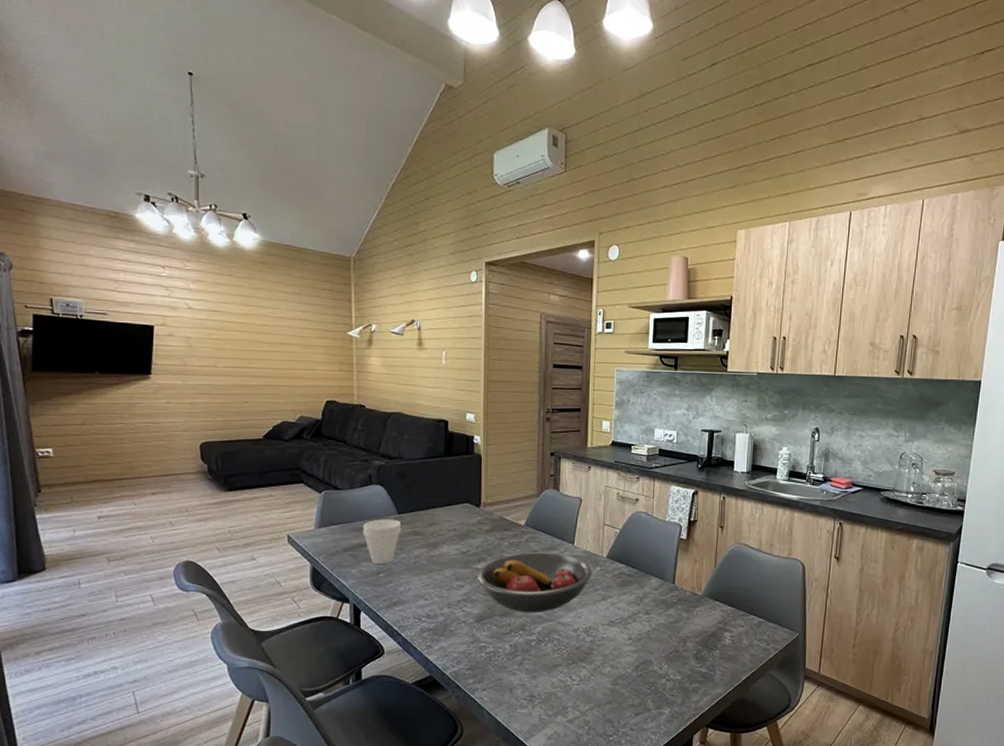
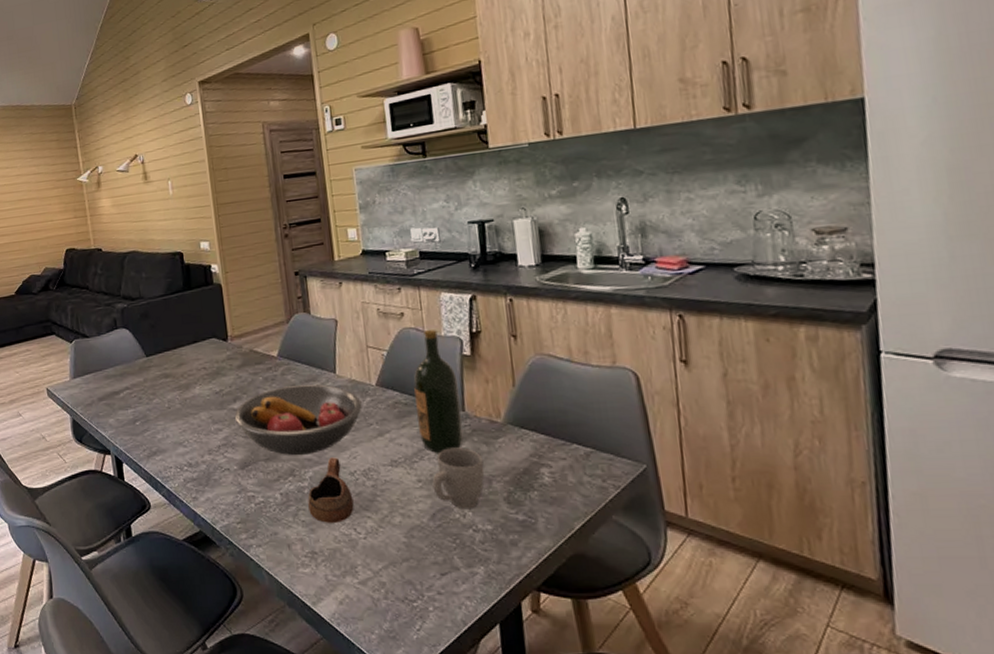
cup: present [363,519,402,564] -> none [114,363,152,412]
cup: none [533,616,573,671] -> present [308,457,354,523]
wine bottle: none [636,516,673,617] -> present [414,330,463,453]
mug: none [640,613,682,663] -> present [432,447,485,510]

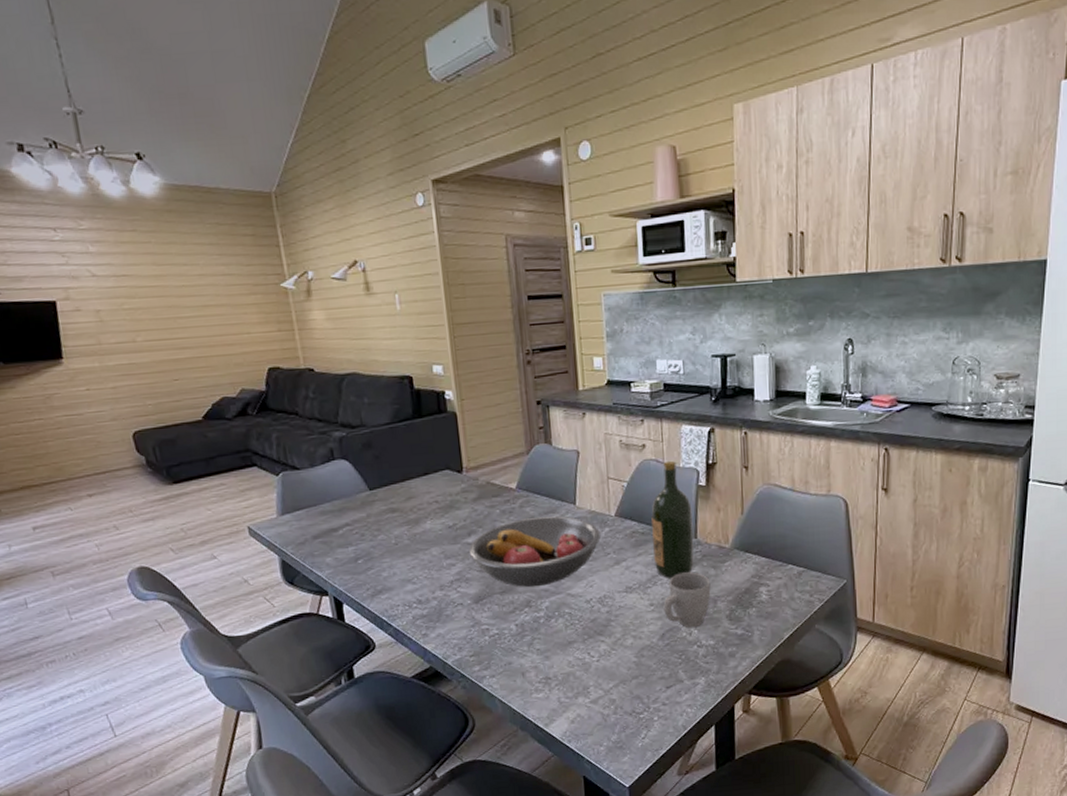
cup: present [308,457,354,523] -> none [543,586,589,650]

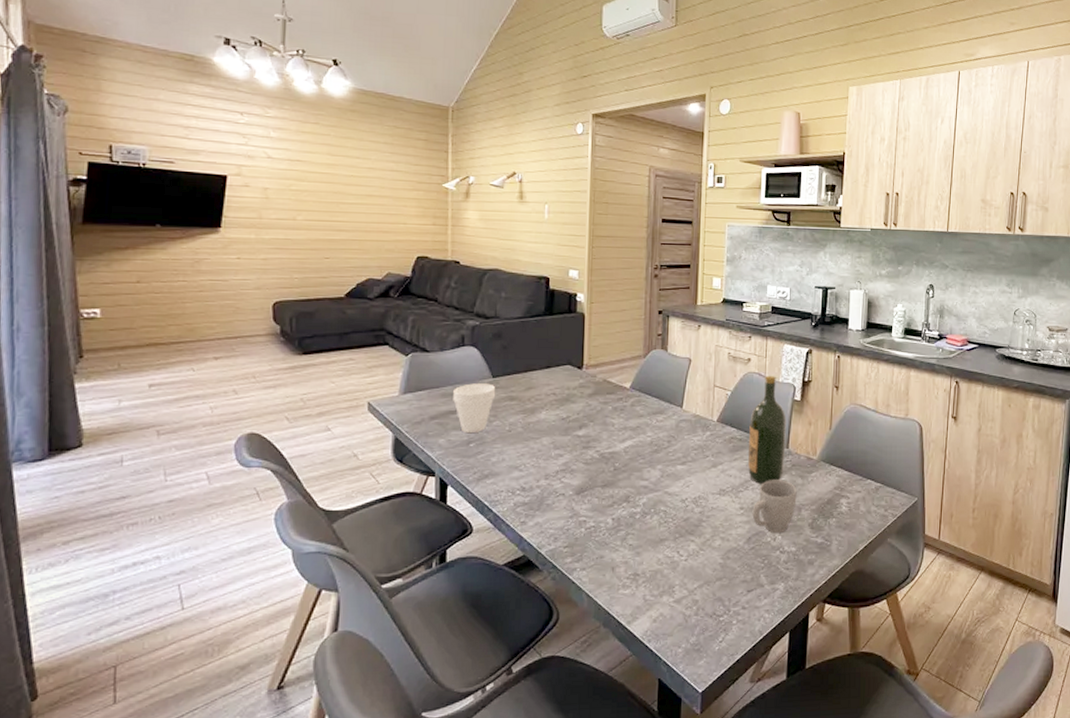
cup: none [331,497,376,549] -> present [453,383,496,432]
fruit bowl: present [468,516,601,588] -> none [577,417,702,483]

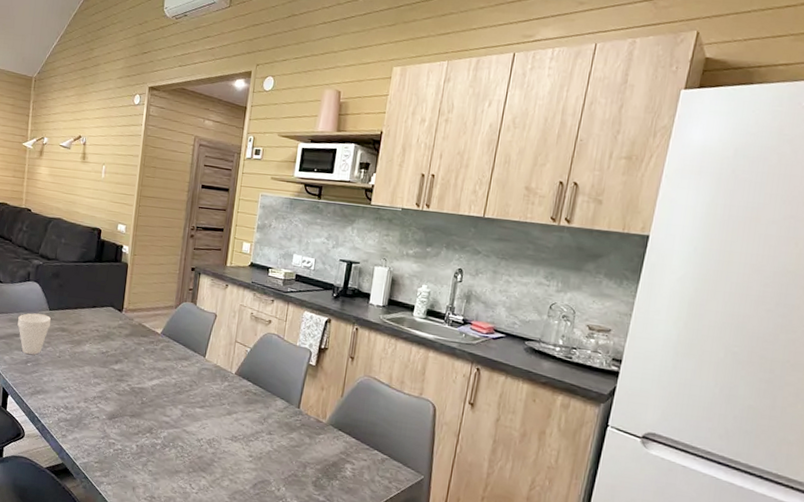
wine bottle: present [748,376,786,484] -> none [260,338,300,437]
mug: present [752,480,797,534] -> none [260,434,304,486]

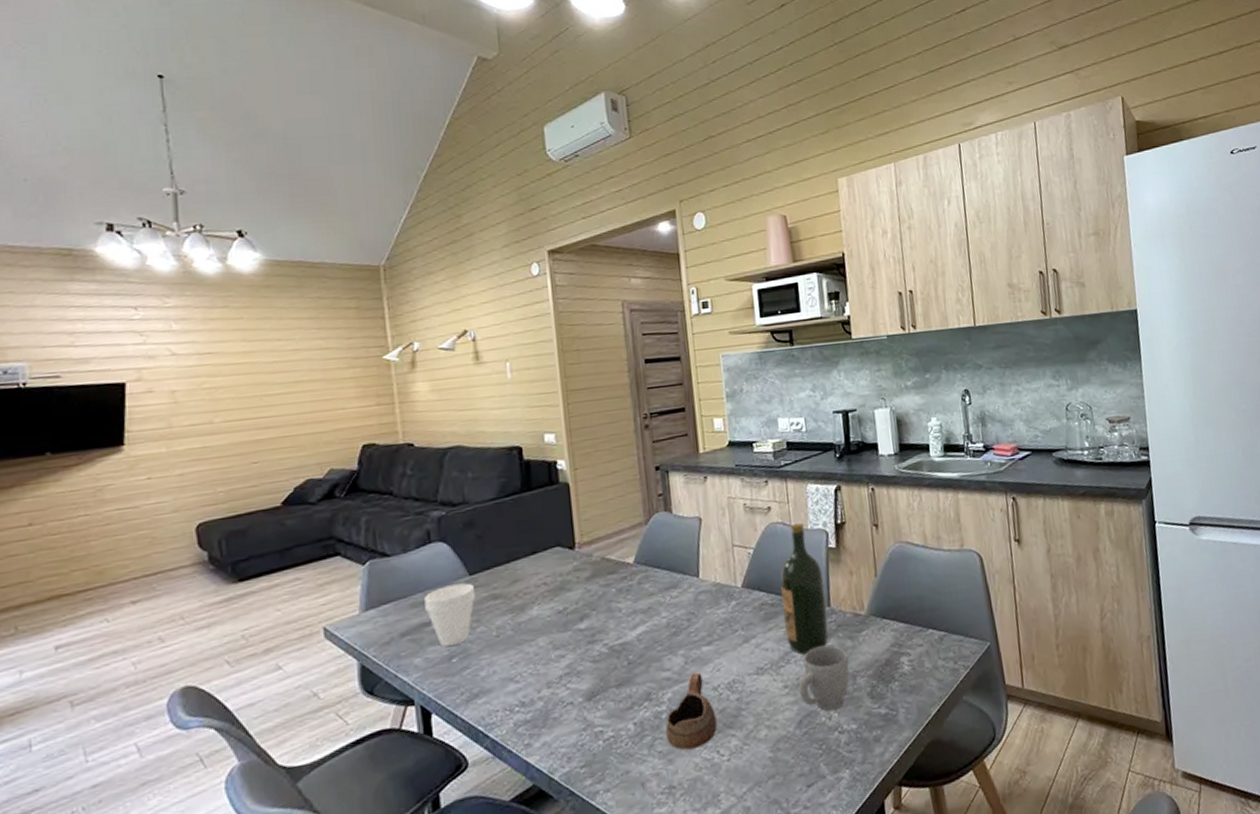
cup: none [156,424,195,477] -> present [665,672,717,750]
wine bottle: none [260,338,300,437] -> present [780,523,829,654]
mug: none [260,434,304,486] -> present [798,645,849,712]

